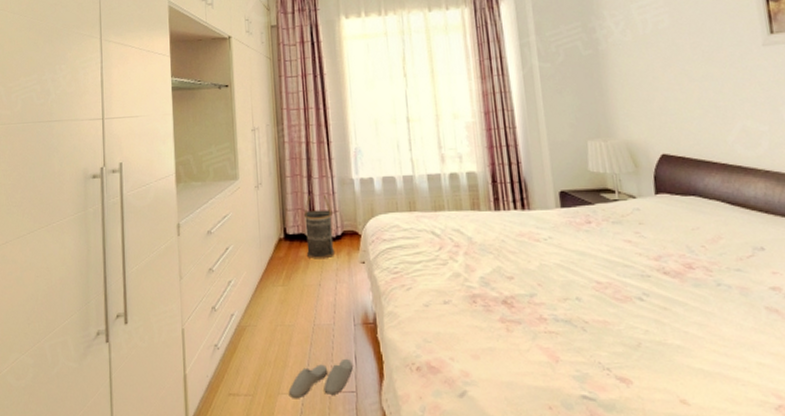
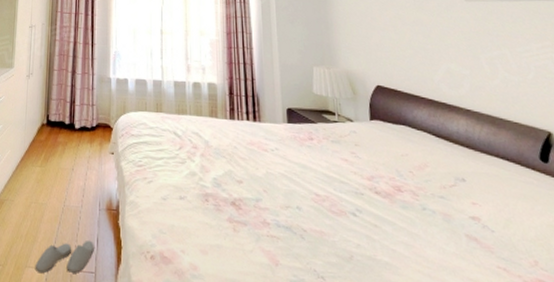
basket: present [303,194,334,259] -> none [65,88,90,147]

